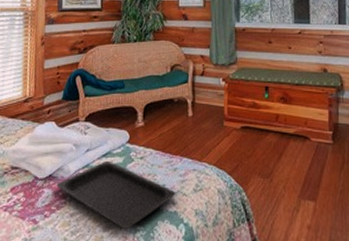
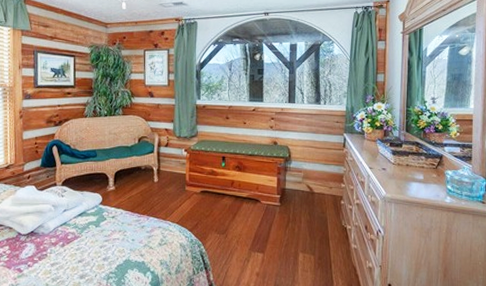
serving tray: present [56,160,176,230] -> none [38,219,144,277]

